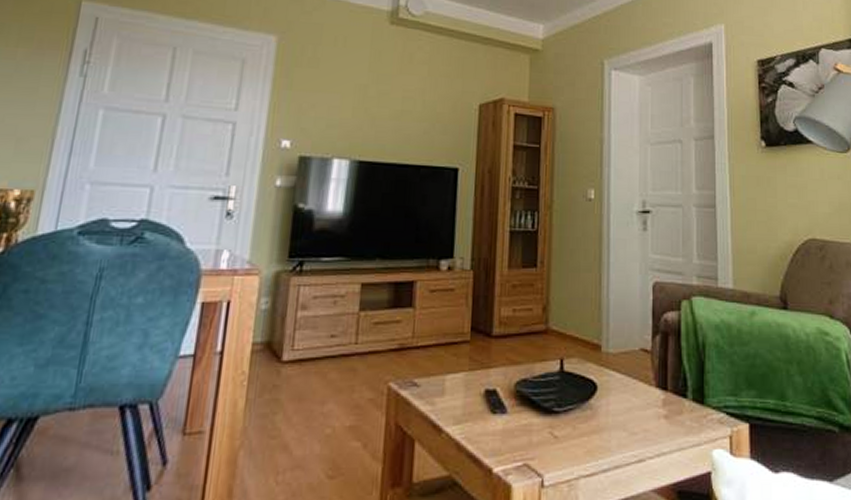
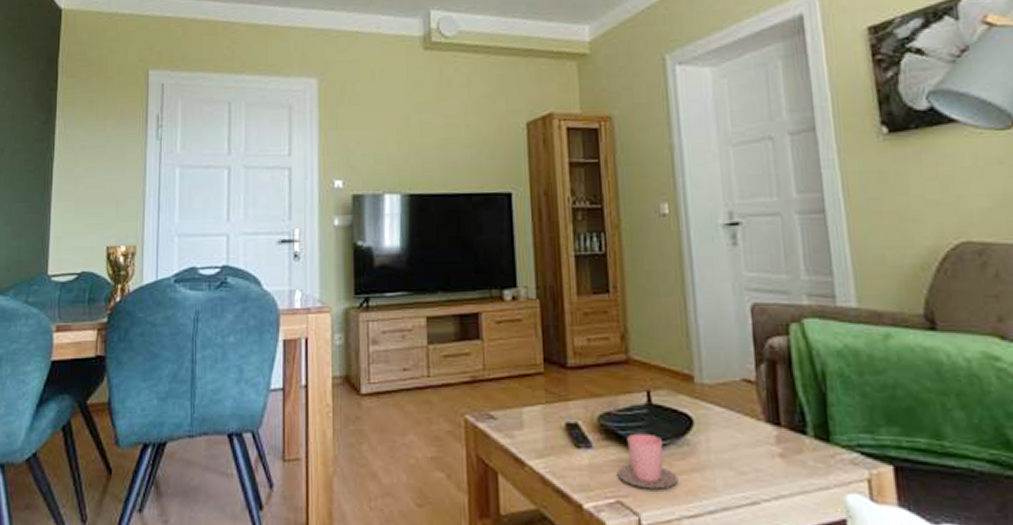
cup: none [526,399,580,451] -> present [617,433,678,489]

